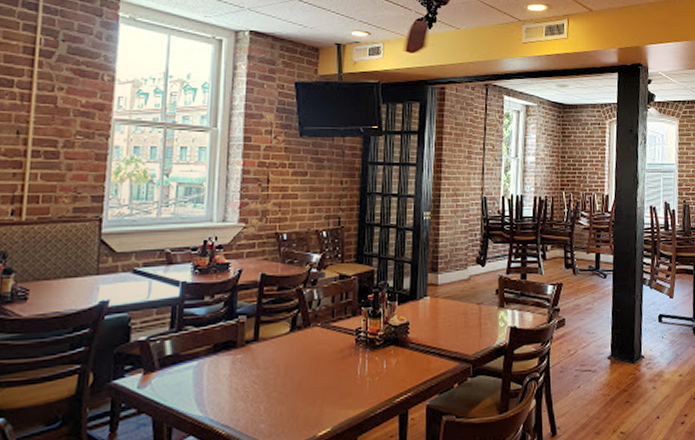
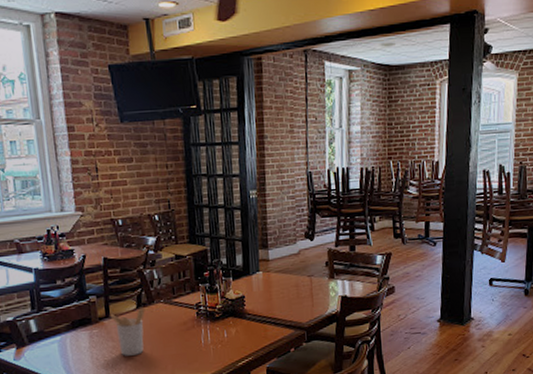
utensil holder: none [259,331,299,387] -> present [110,308,145,356]

